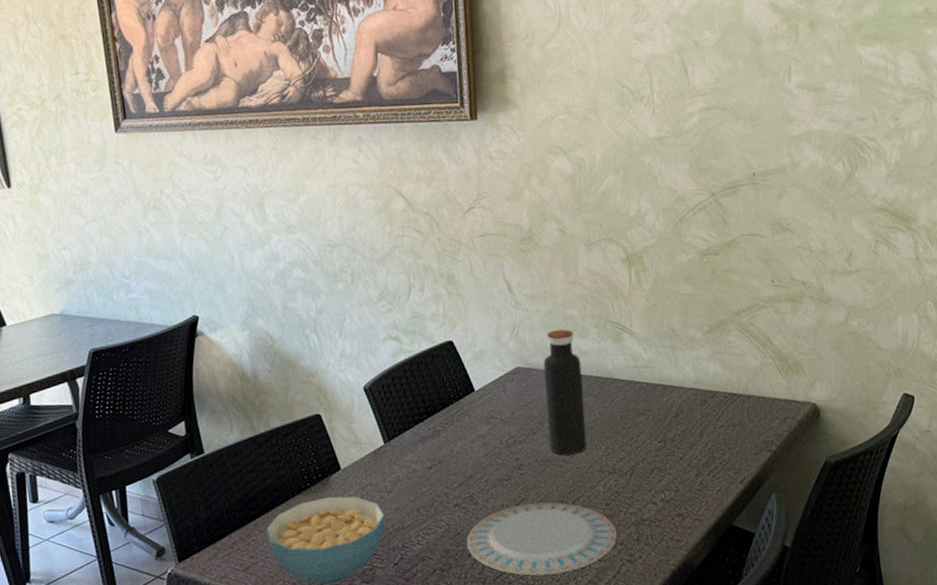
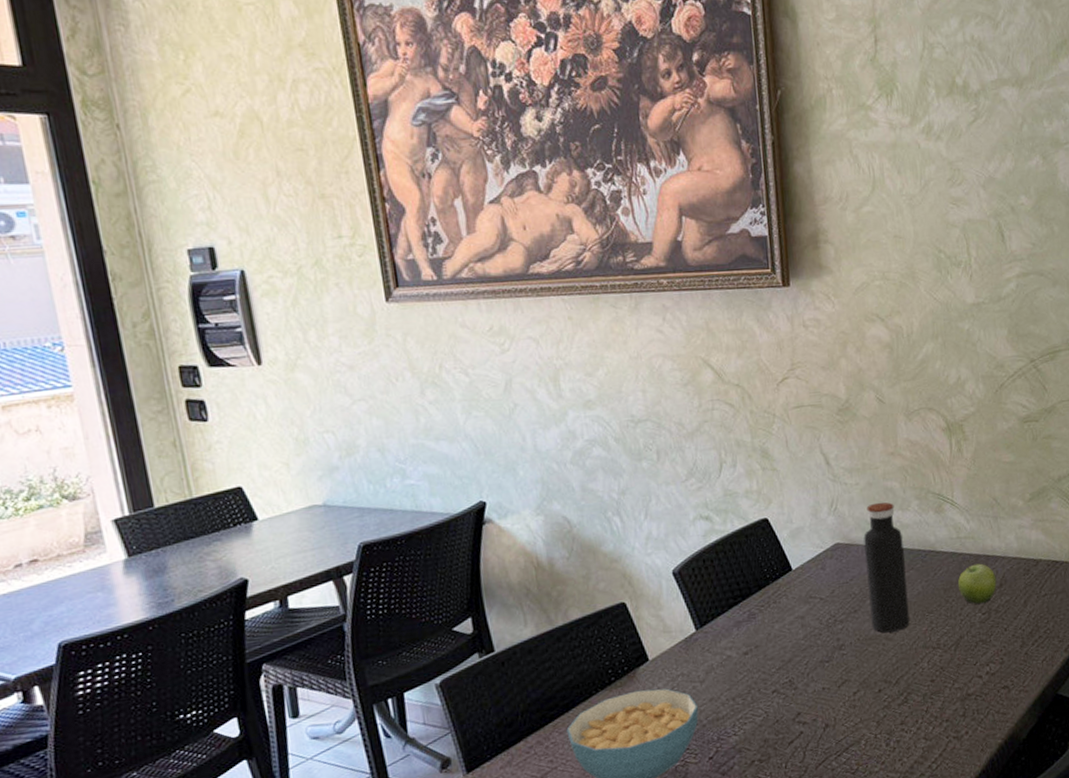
plate: present [466,502,618,576] -> none [786,682,944,760]
fruit: none [634,392,673,432] -> present [957,563,997,604]

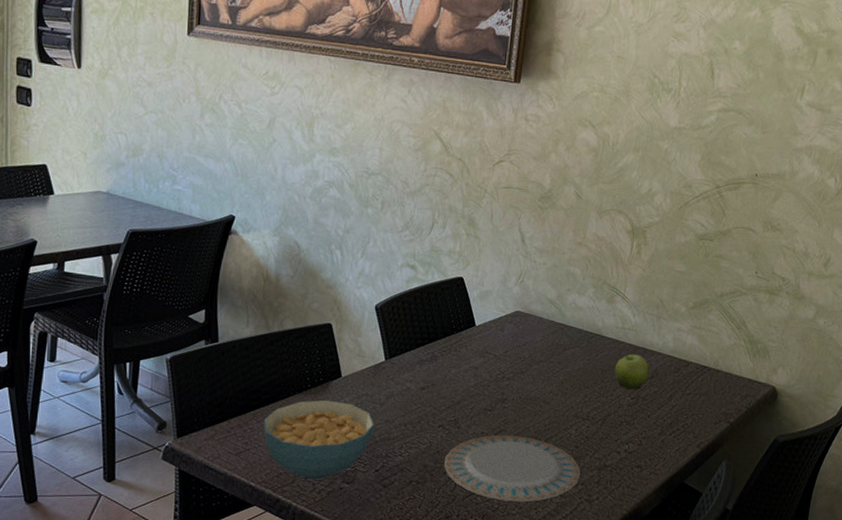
plate: none [786,682,944,760] -> present [443,435,581,502]
water bottle: present [864,502,910,633] -> none [534,283,575,398]

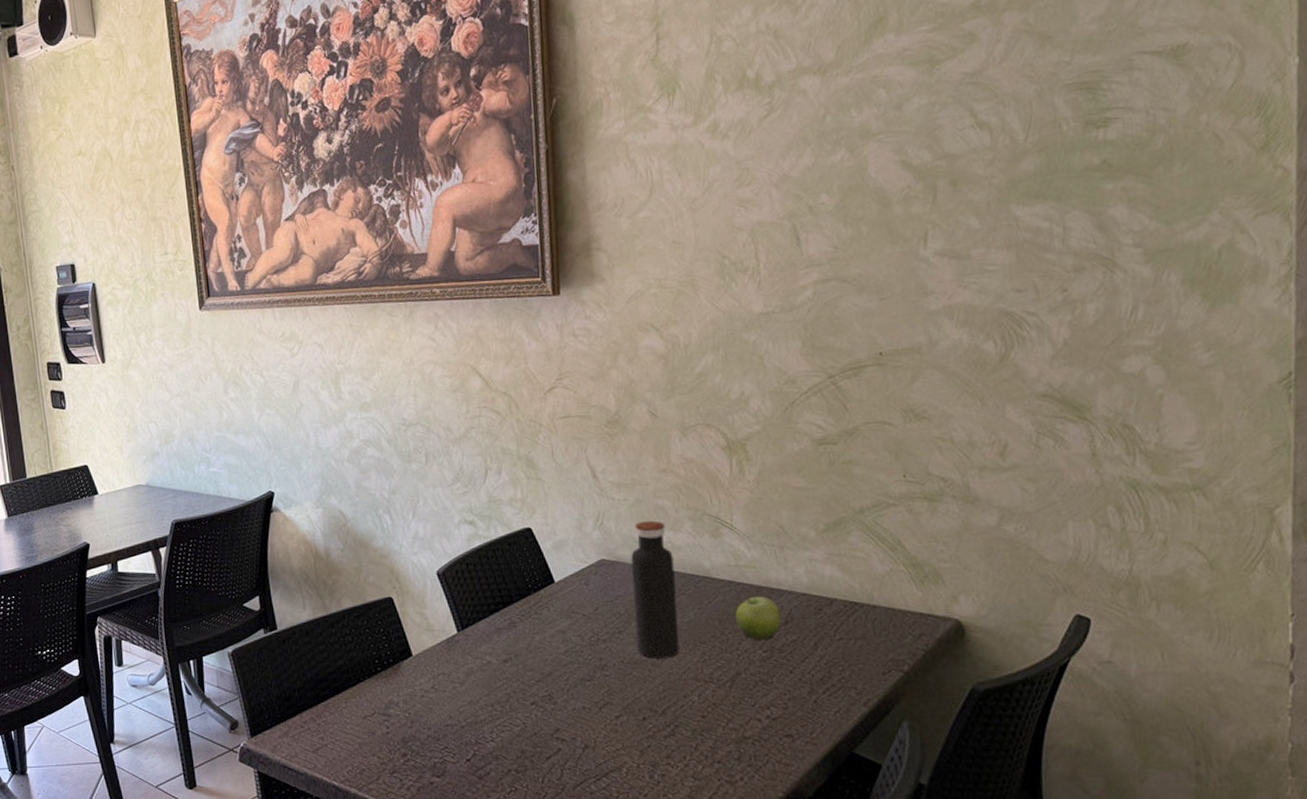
cereal bowl: present [263,399,375,480] -> none [336,683,458,775]
plate: present [443,435,581,502] -> none [544,708,715,788]
water bottle: none [534,283,575,398] -> present [631,520,680,659]

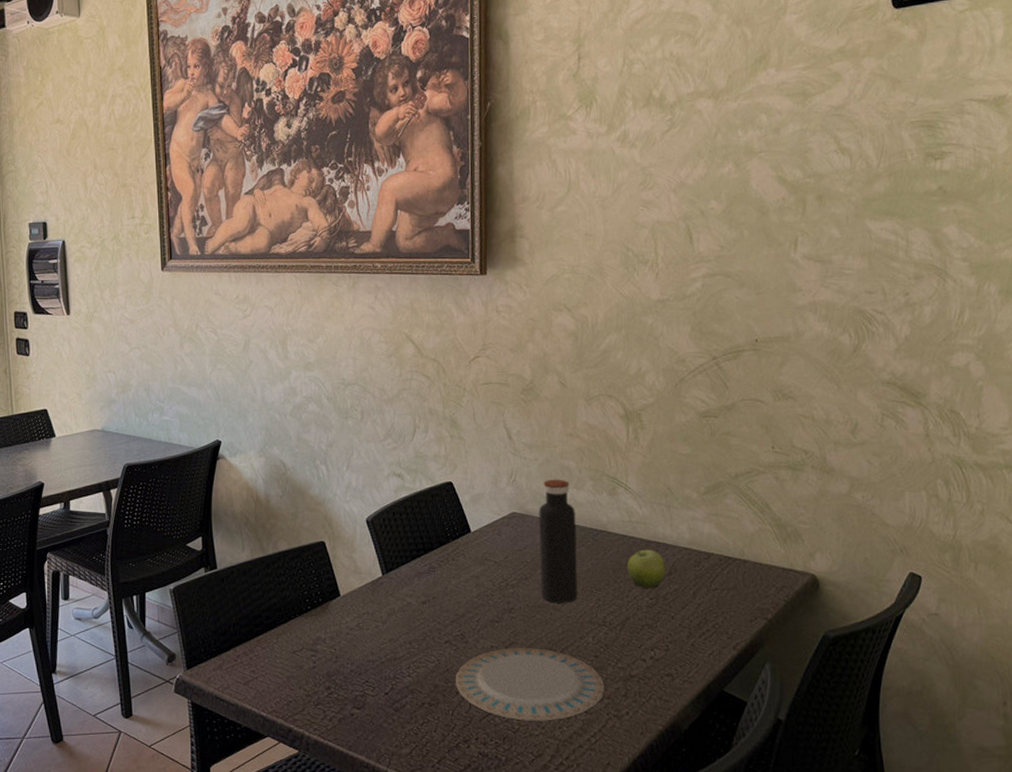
plate: none [544,708,715,788] -> present [455,648,605,721]

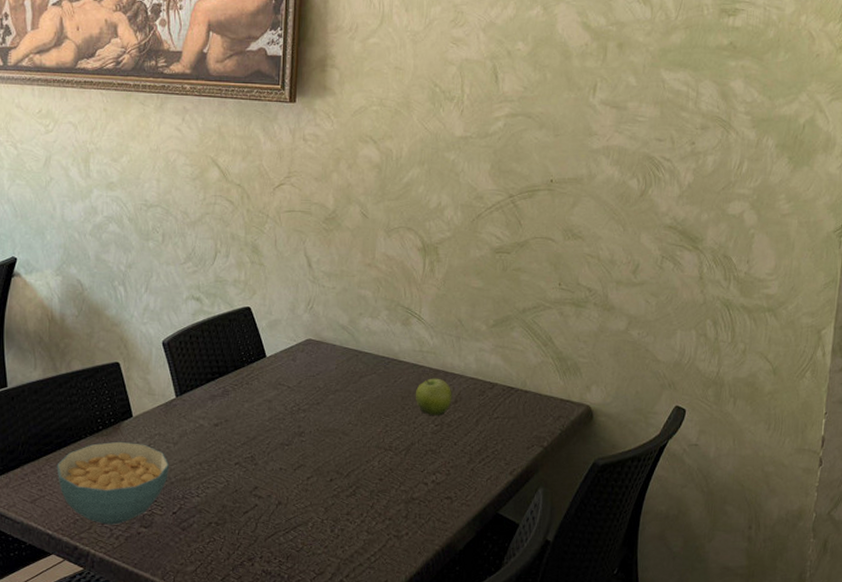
cereal bowl: none [268,621,380,706] -> present [56,441,170,525]
plate: present [455,648,605,721] -> none [242,470,388,541]
water bottle: present [539,479,578,603] -> none [331,307,370,428]

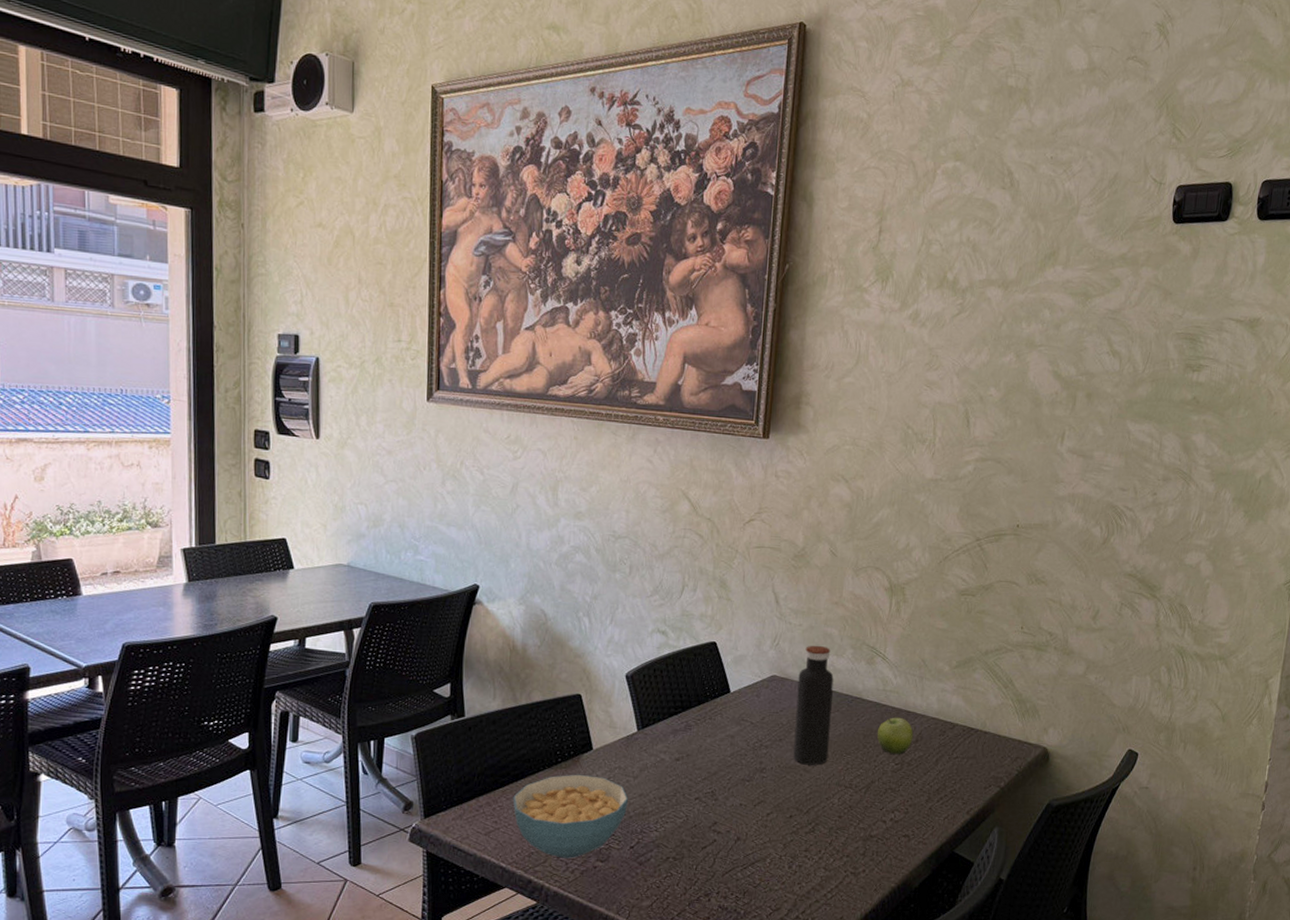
water bottle: none [331,307,370,428] -> present [793,645,834,765]

